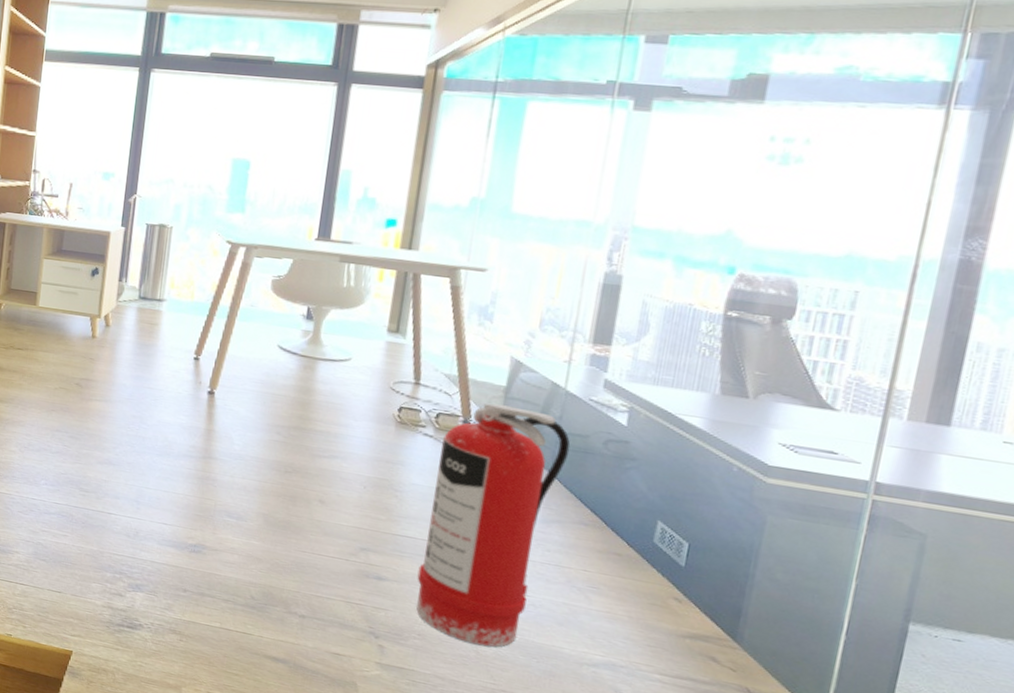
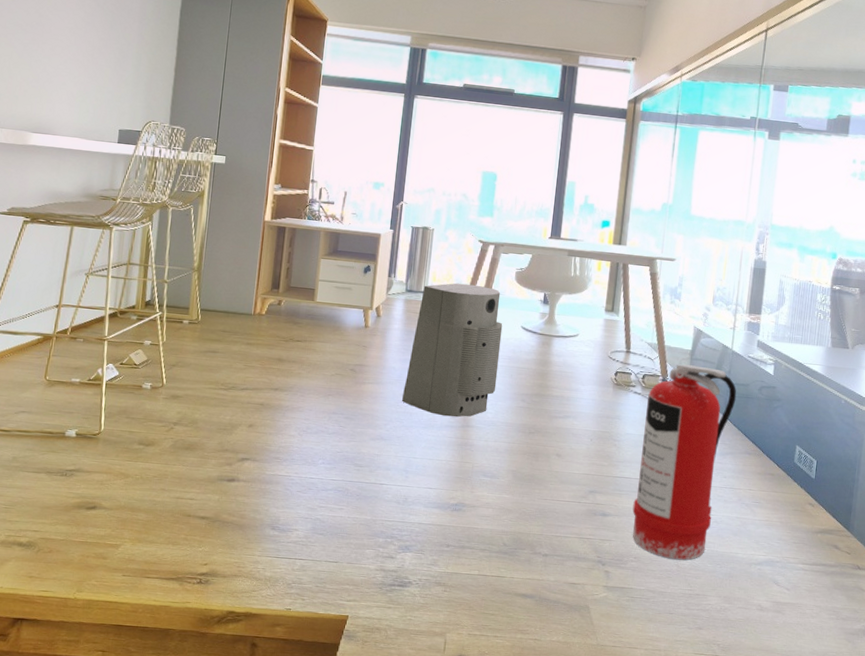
air purifier: none [132,290,255,447] -> present [401,283,503,418]

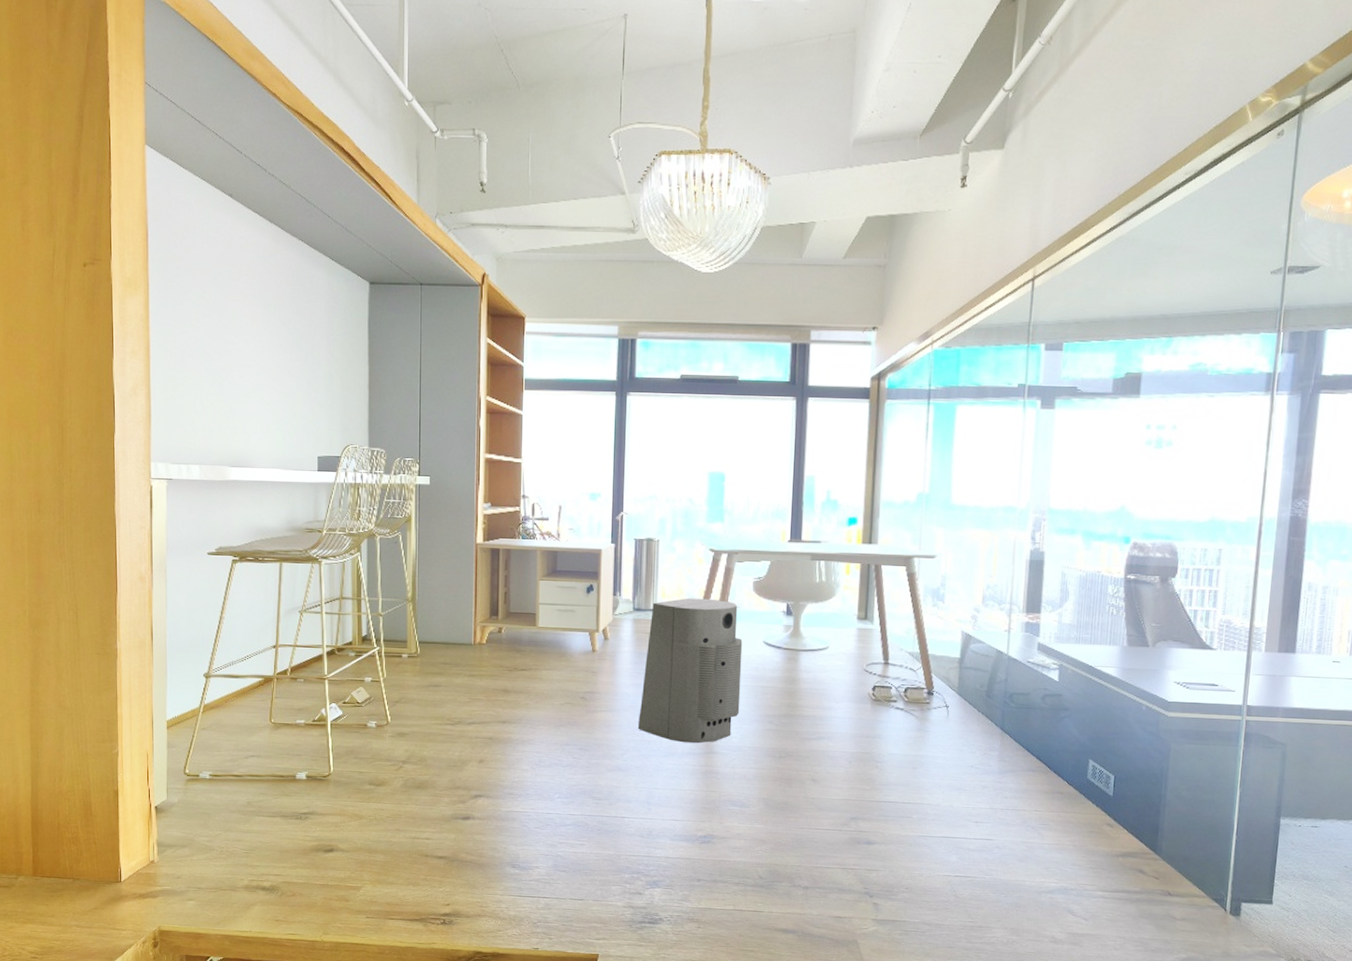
fire extinguisher: present [632,364,737,561] -> none [901,674,1016,890]

